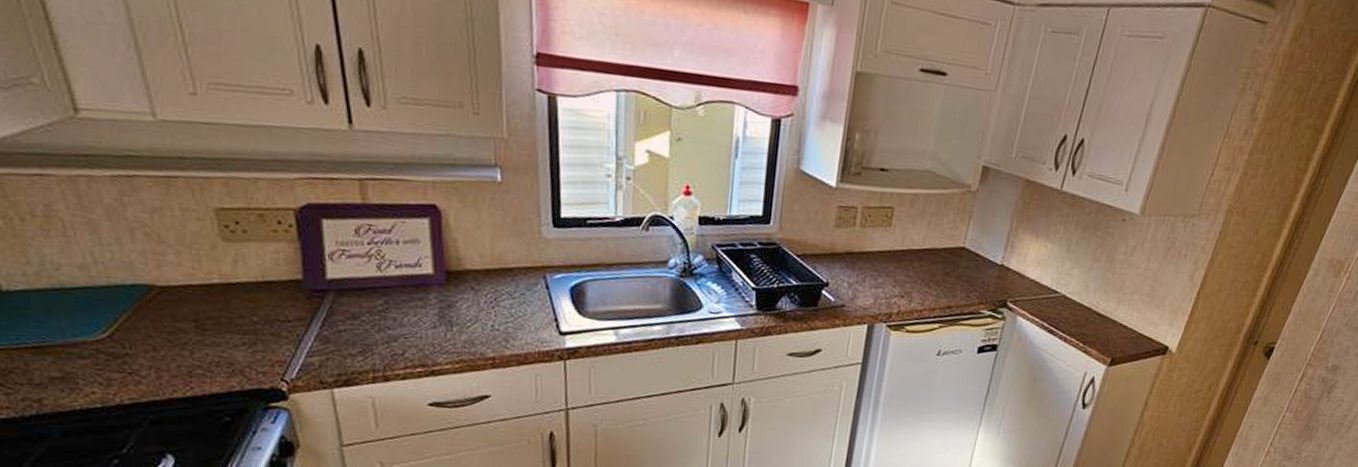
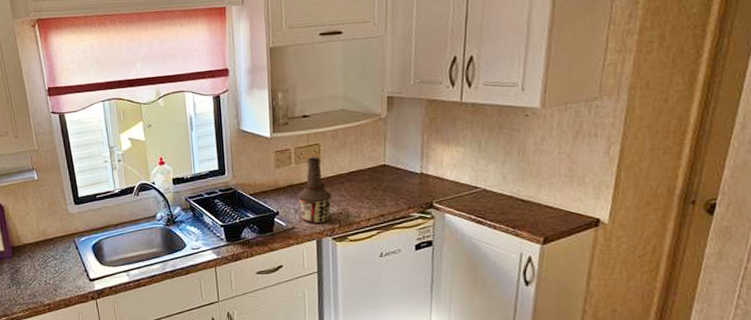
bottle: none [855,222,897,306] -> present [298,157,332,224]

